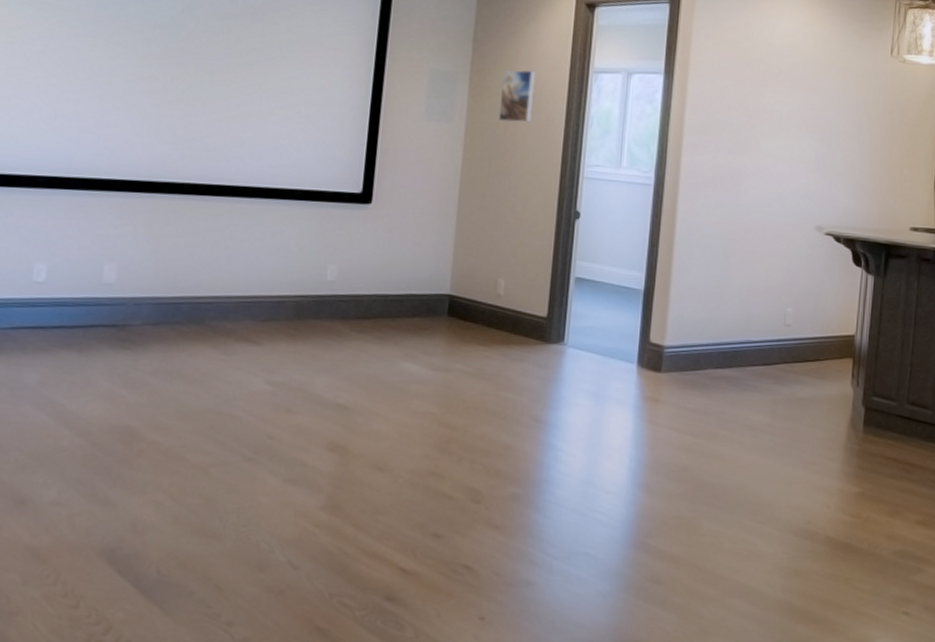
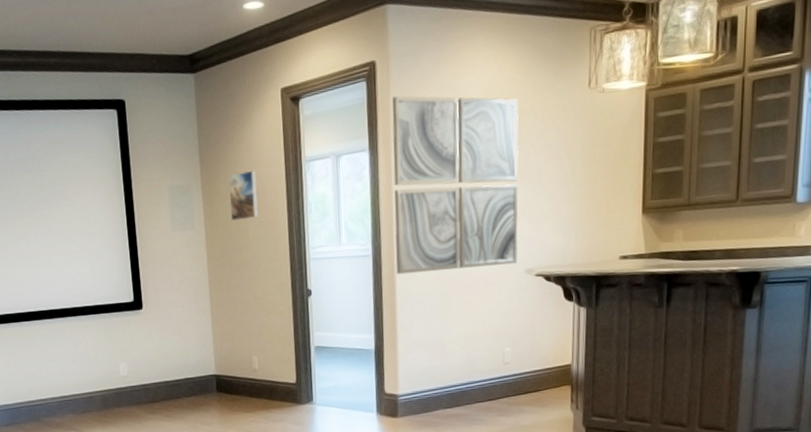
wall art: none [678,25,822,219] -> present [392,96,519,275]

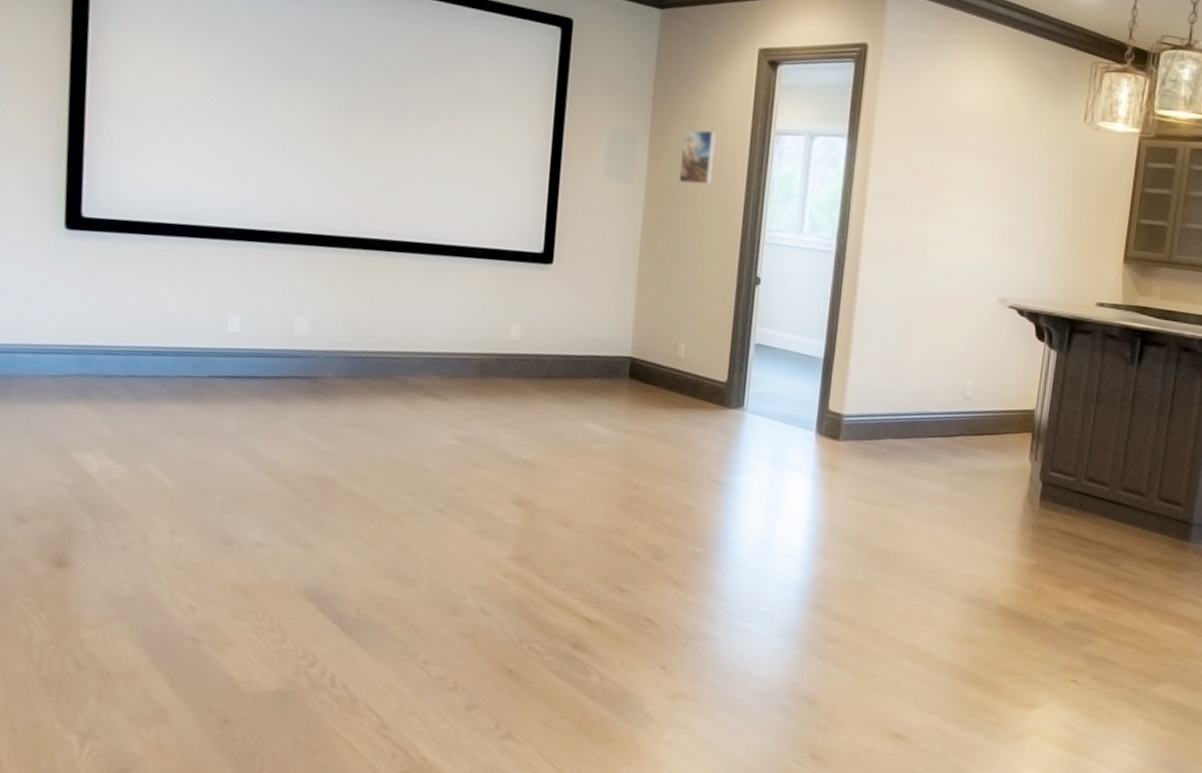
wall art: present [392,96,519,275] -> none [859,86,1012,291]

